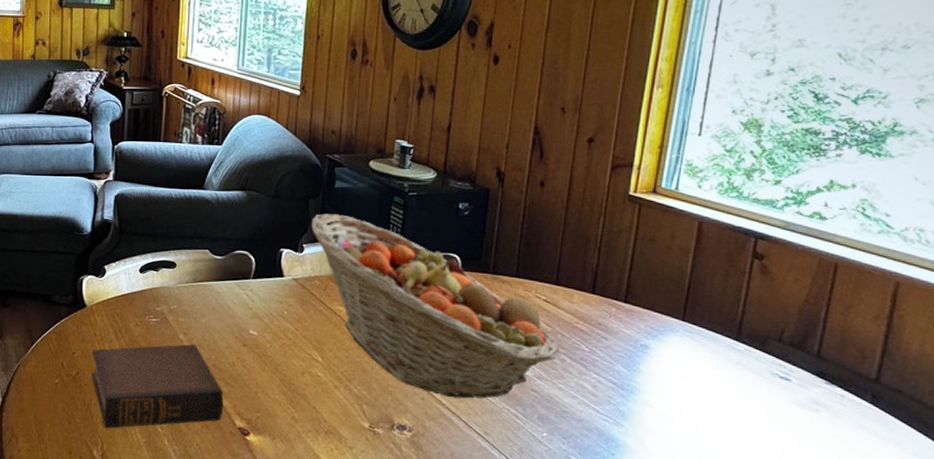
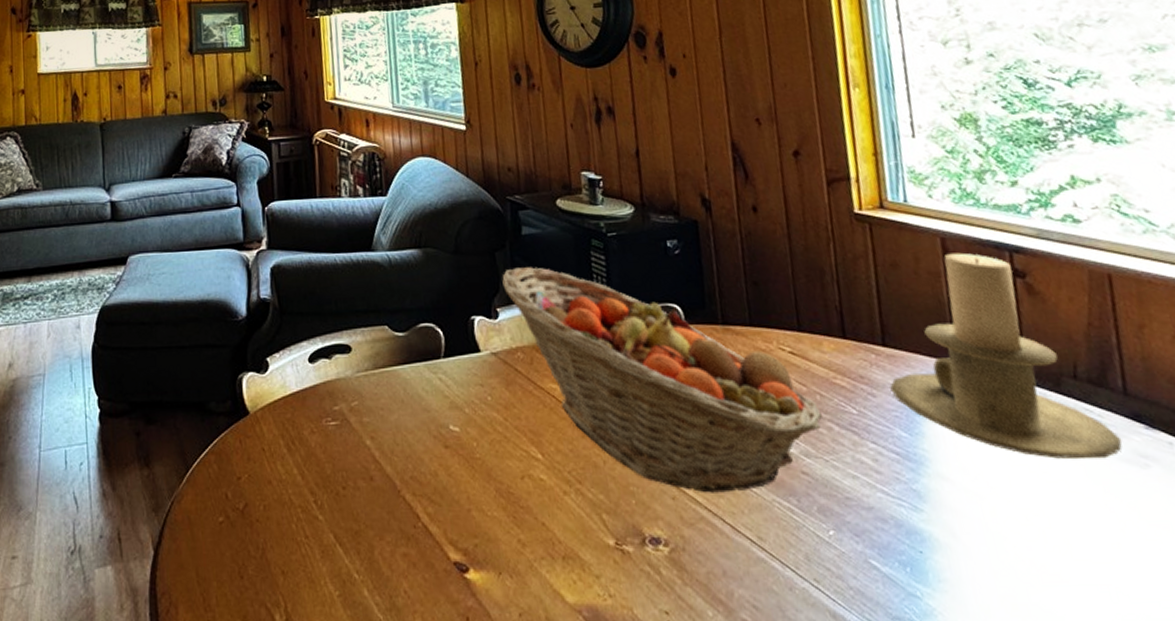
book: present [91,344,224,429] -> none [261,452,432,581]
candle holder: none [622,234,803,402] -> present [890,252,1123,460]

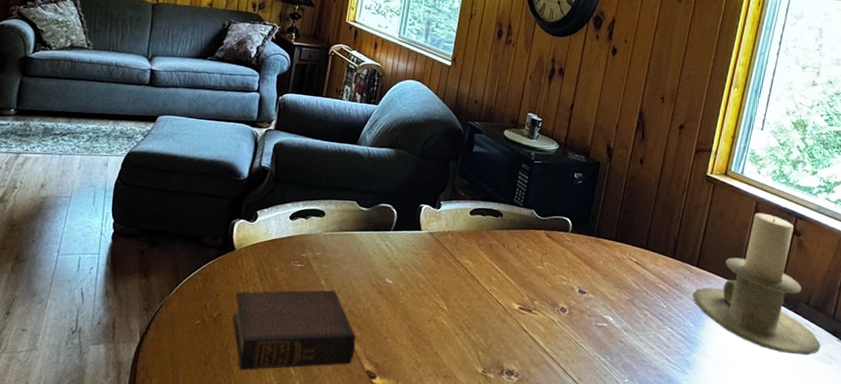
book: none [261,452,432,581] -> present [232,290,356,370]
fruit basket: present [502,267,823,493] -> none [449,174,644,348]

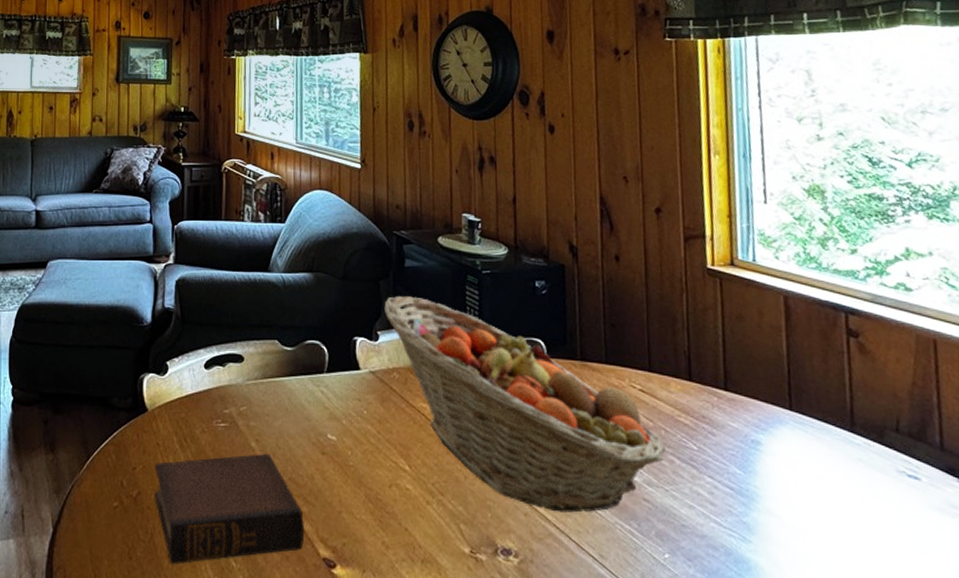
fruit basket: none [449,174,644,348] -> present [384,296,667,513]
candle holder: present [692,212,821,356] -> none [728,310,937,507]

